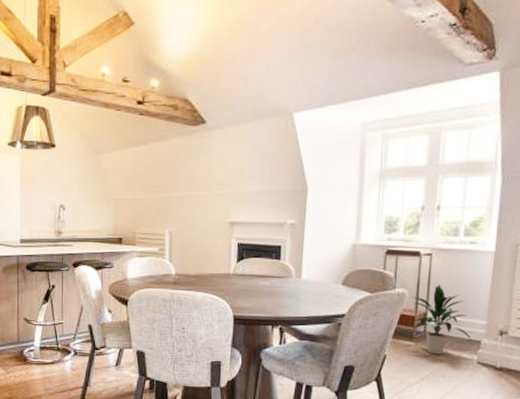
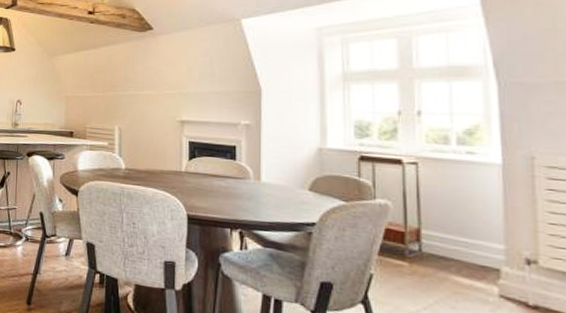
indoor plant: present [412,284,473,355] -> none [398,198,488,281]

